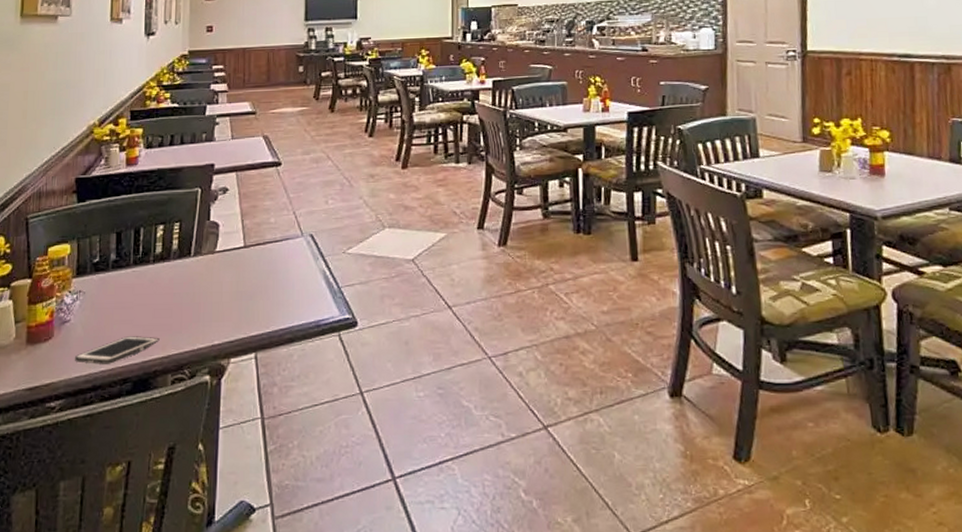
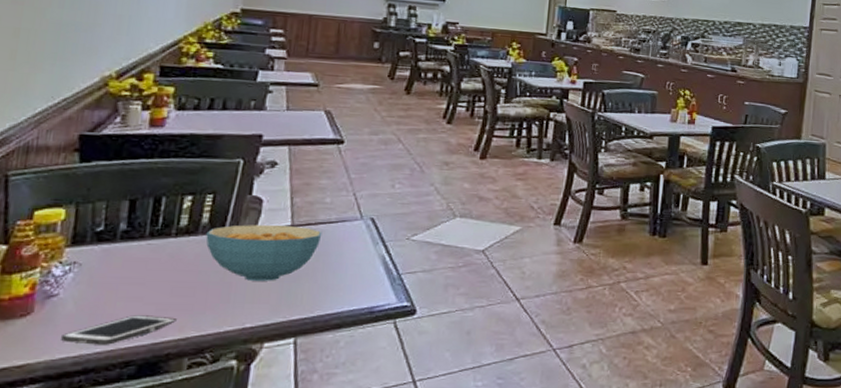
cereal bowl: none [177,247,270,301] -> present [206,225,323,281]

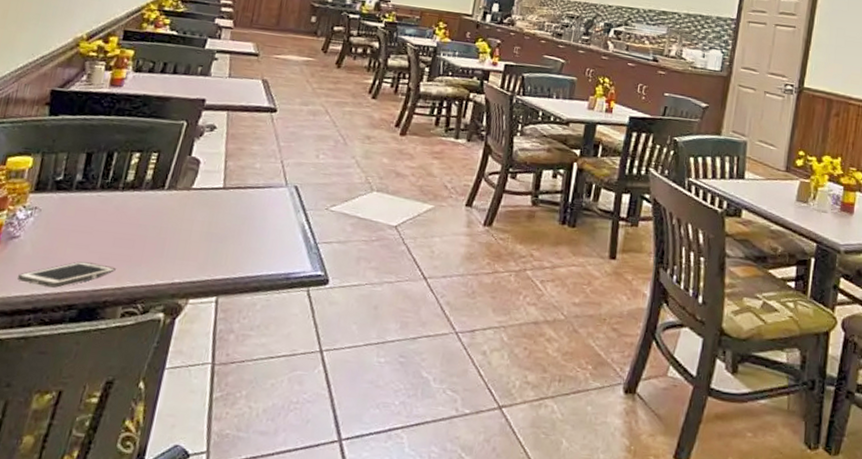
cereal bowl: present [206,225,323,281] -> none [147,183,250,240]

